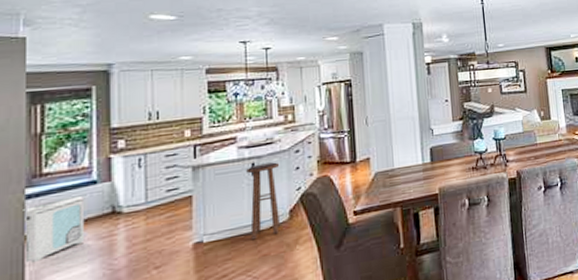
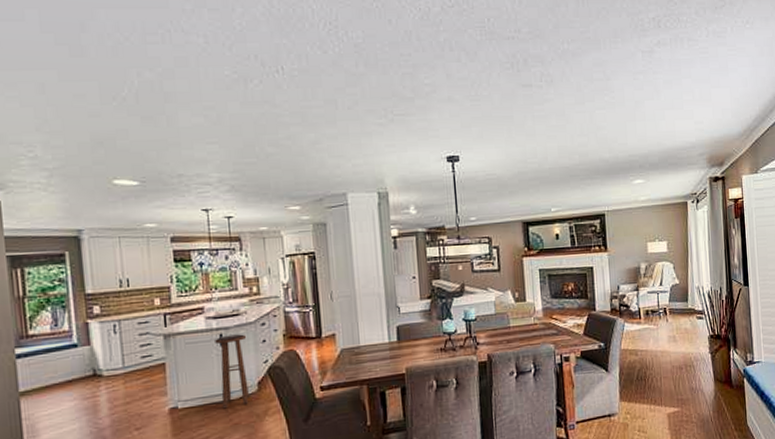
air purifier: present [23,195,85,264] -> none [15,357,72,418]

